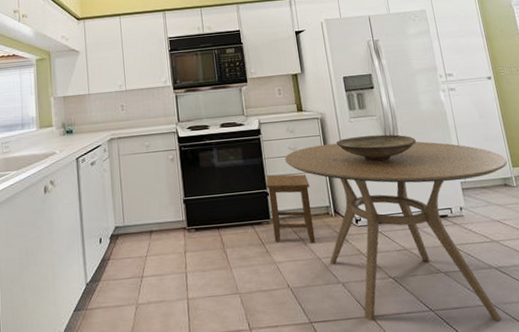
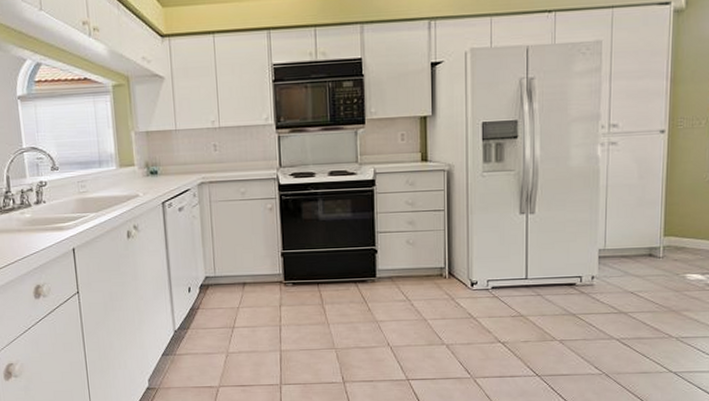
stool: present [266,174,316,244] -> none [376,231,424,305]
dining table: present [284,141,508,323] -> none [399,199,659,391]
decorative bowl: present [336,134,416,162] -> none [462,192,556,223]

